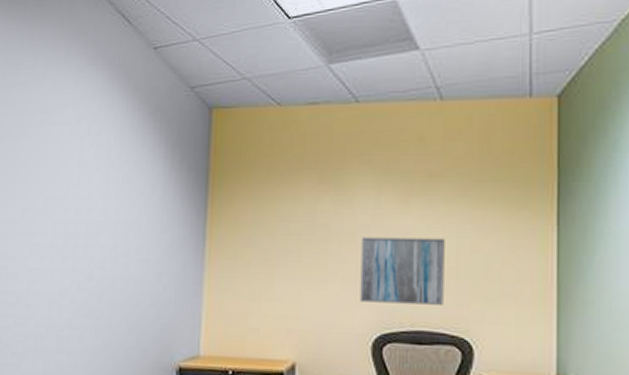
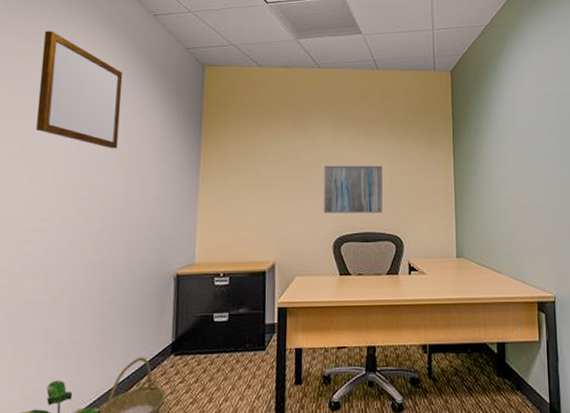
writing board: none [35,77,121,214] -> present [36,31,123,149]

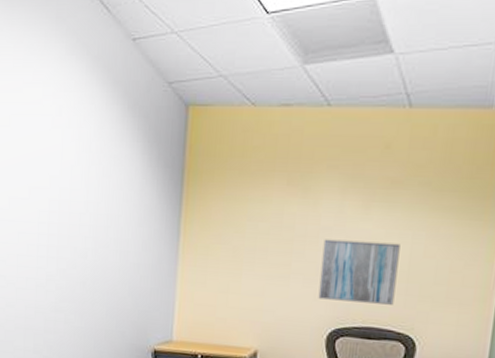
writing board: present [36,31,123,149] -> none [19,65,101,207]

